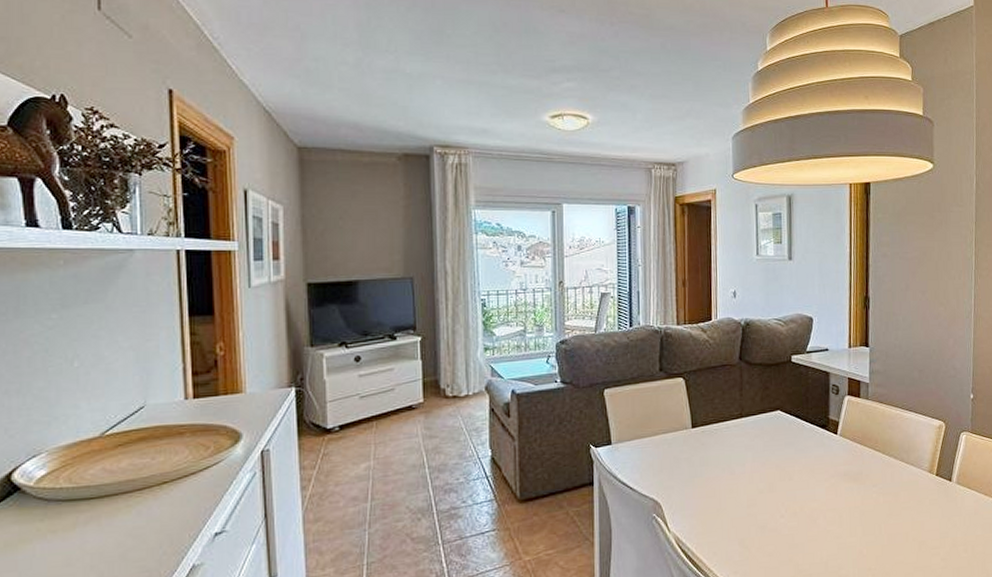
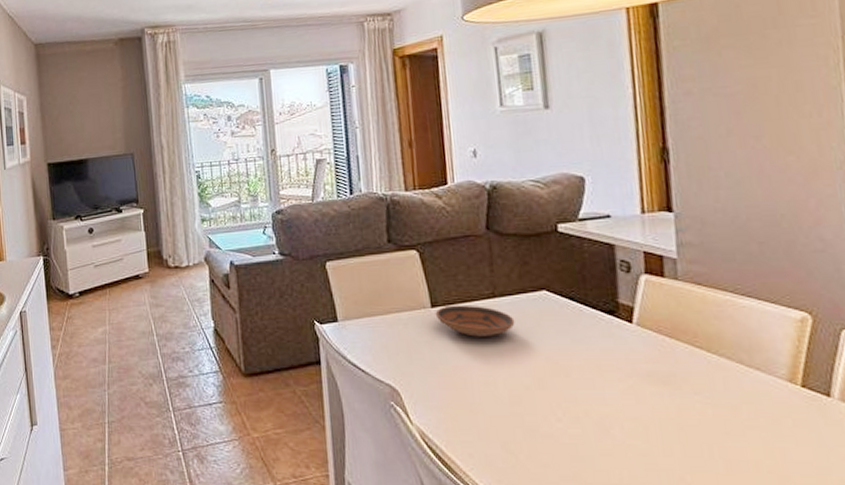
bowl: none [695,424,756,452] -> present [435,304,515,337]

